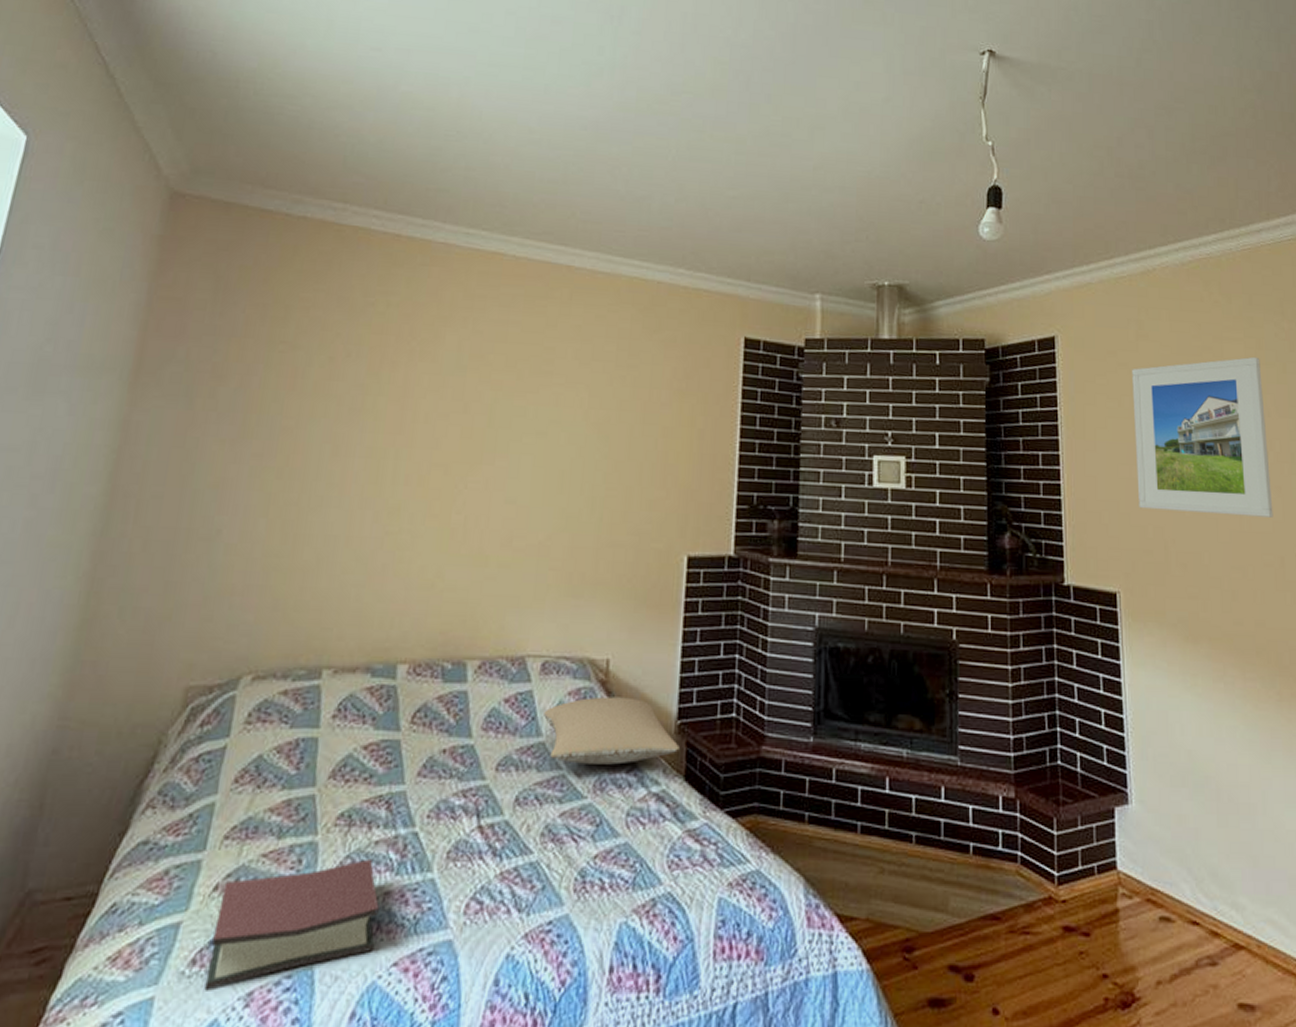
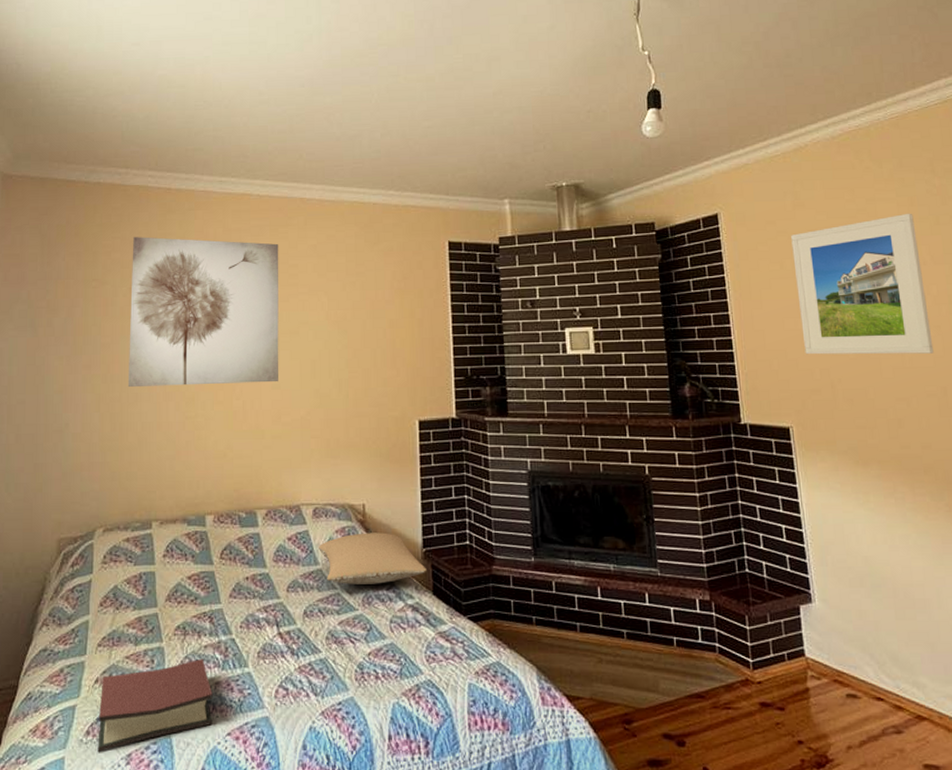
wall art: none [311,292,534,495] -> present [127,237,279,387]

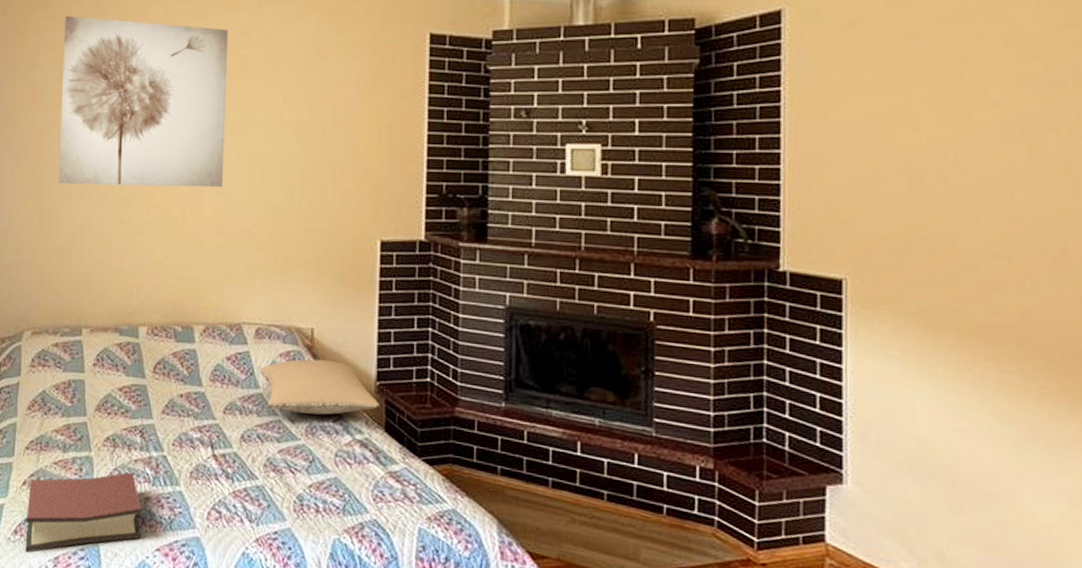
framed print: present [791,213,934,355] -> none [876,16,1059,201]

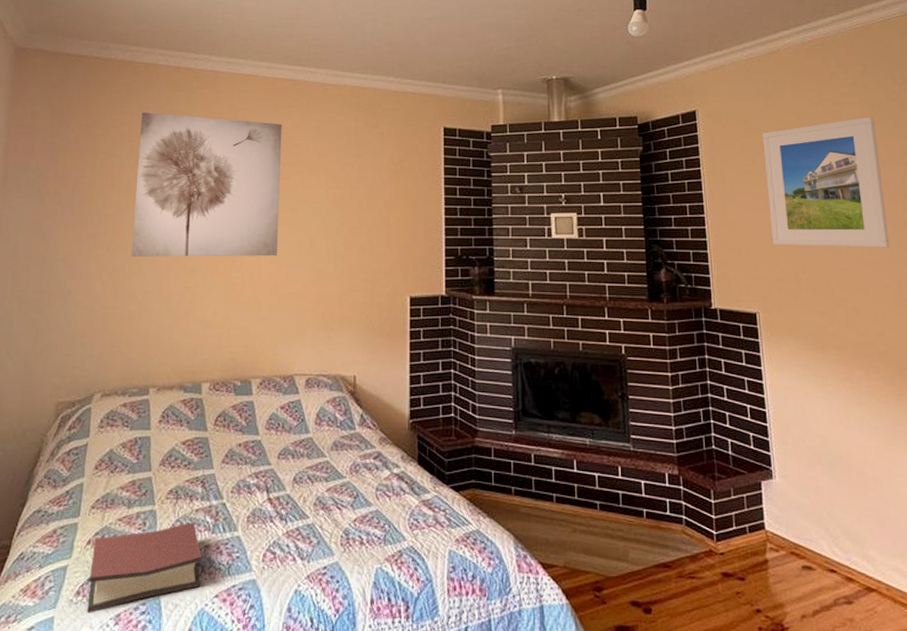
pillow: present [260,359,379,415] -> none [310,403,413,453]
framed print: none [876,16,1059,201] -> present [763,116,890,248]

